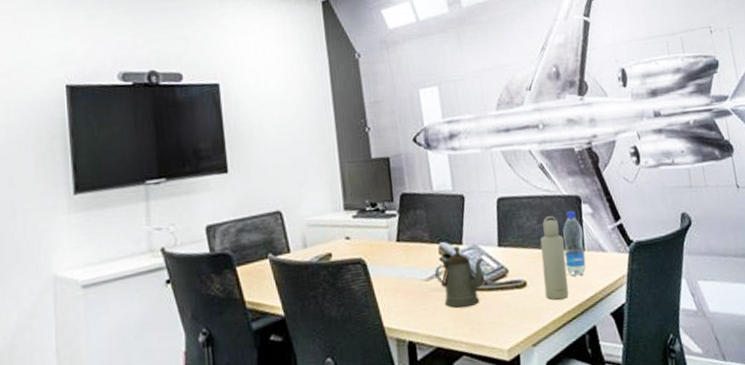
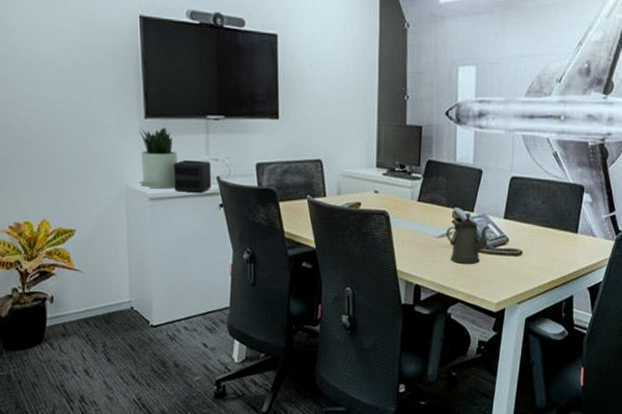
planter: none [67,200,114,274] -> present [139,126,177,189]
desk organizer: none [108,232,156,273] -> present [173,160,212,193]
bottle: present [540,216,569,300] -> none [536,199,562,270]
bottle: present [562,211,586,276] -> none [558,197,580,254]

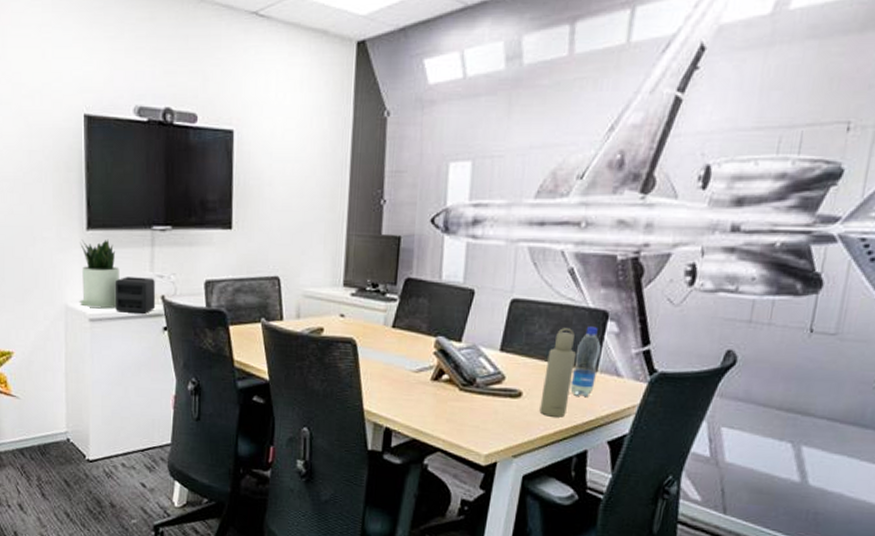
coffee pot: present [445,213,490,264] -> none [425,343,481,406]
bottle: none [536,199,562,270] -> present [539,328,577,417]
bottle: none [558,197,580,254] -> present [570,326,601,398]

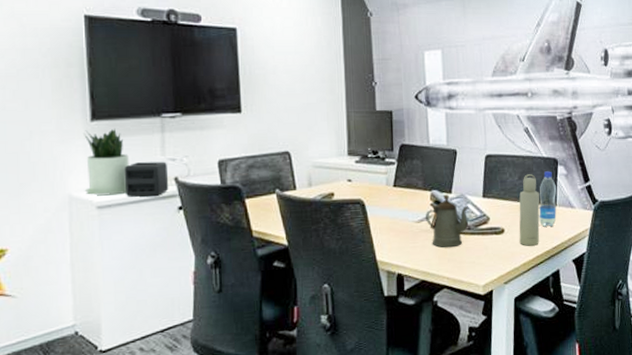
coffee pot: none [425,343,481,406] -> present [425,194,469,248]

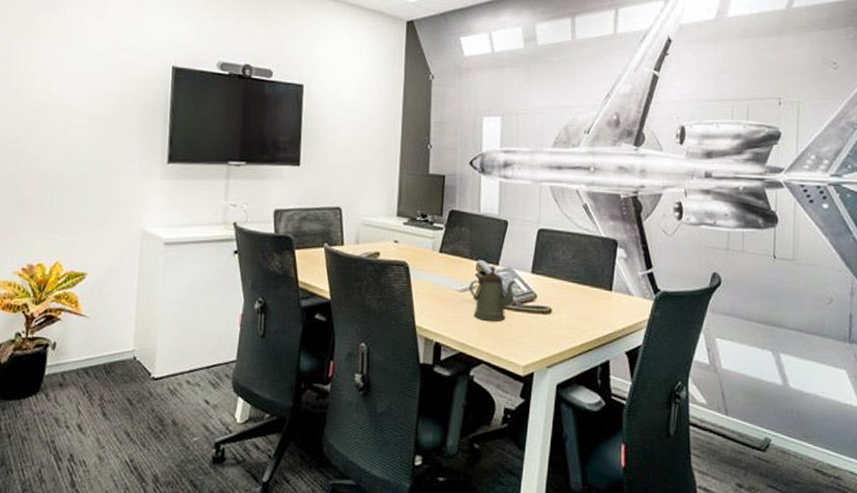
planter: present [84,128,129,196] -> none [155,171,196,234]
desk organizer: present [124,161,169,197] -> none [190,205,228,238]
bottle: present [519,174,540,246] -> none [567,253,595,331]
bottle: present [538,171,556,227] -> none [591,252,613,314]

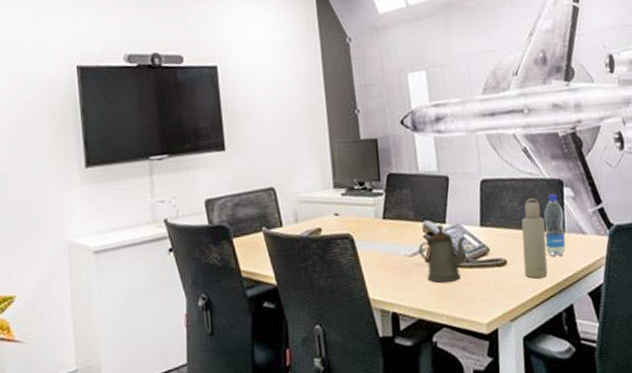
bottle: none [567,253,595,331] -> present [521,198,548,279]
bottle: none [591,252,613,314] -> present [543,194,566,257]

